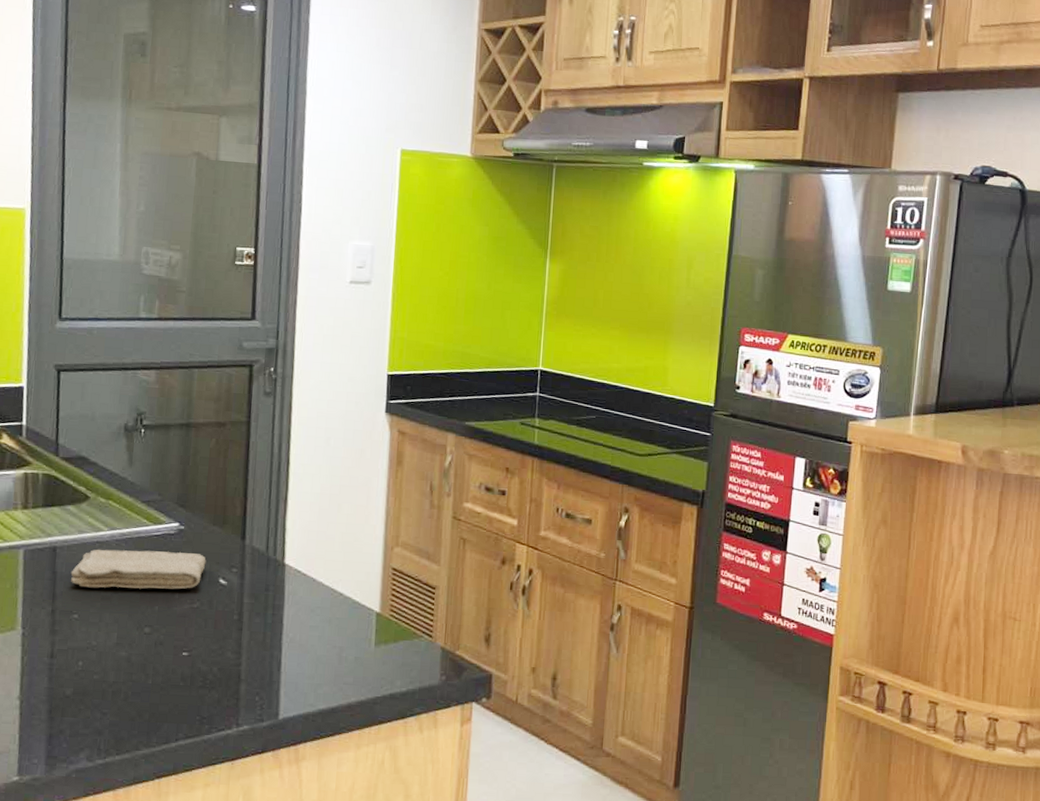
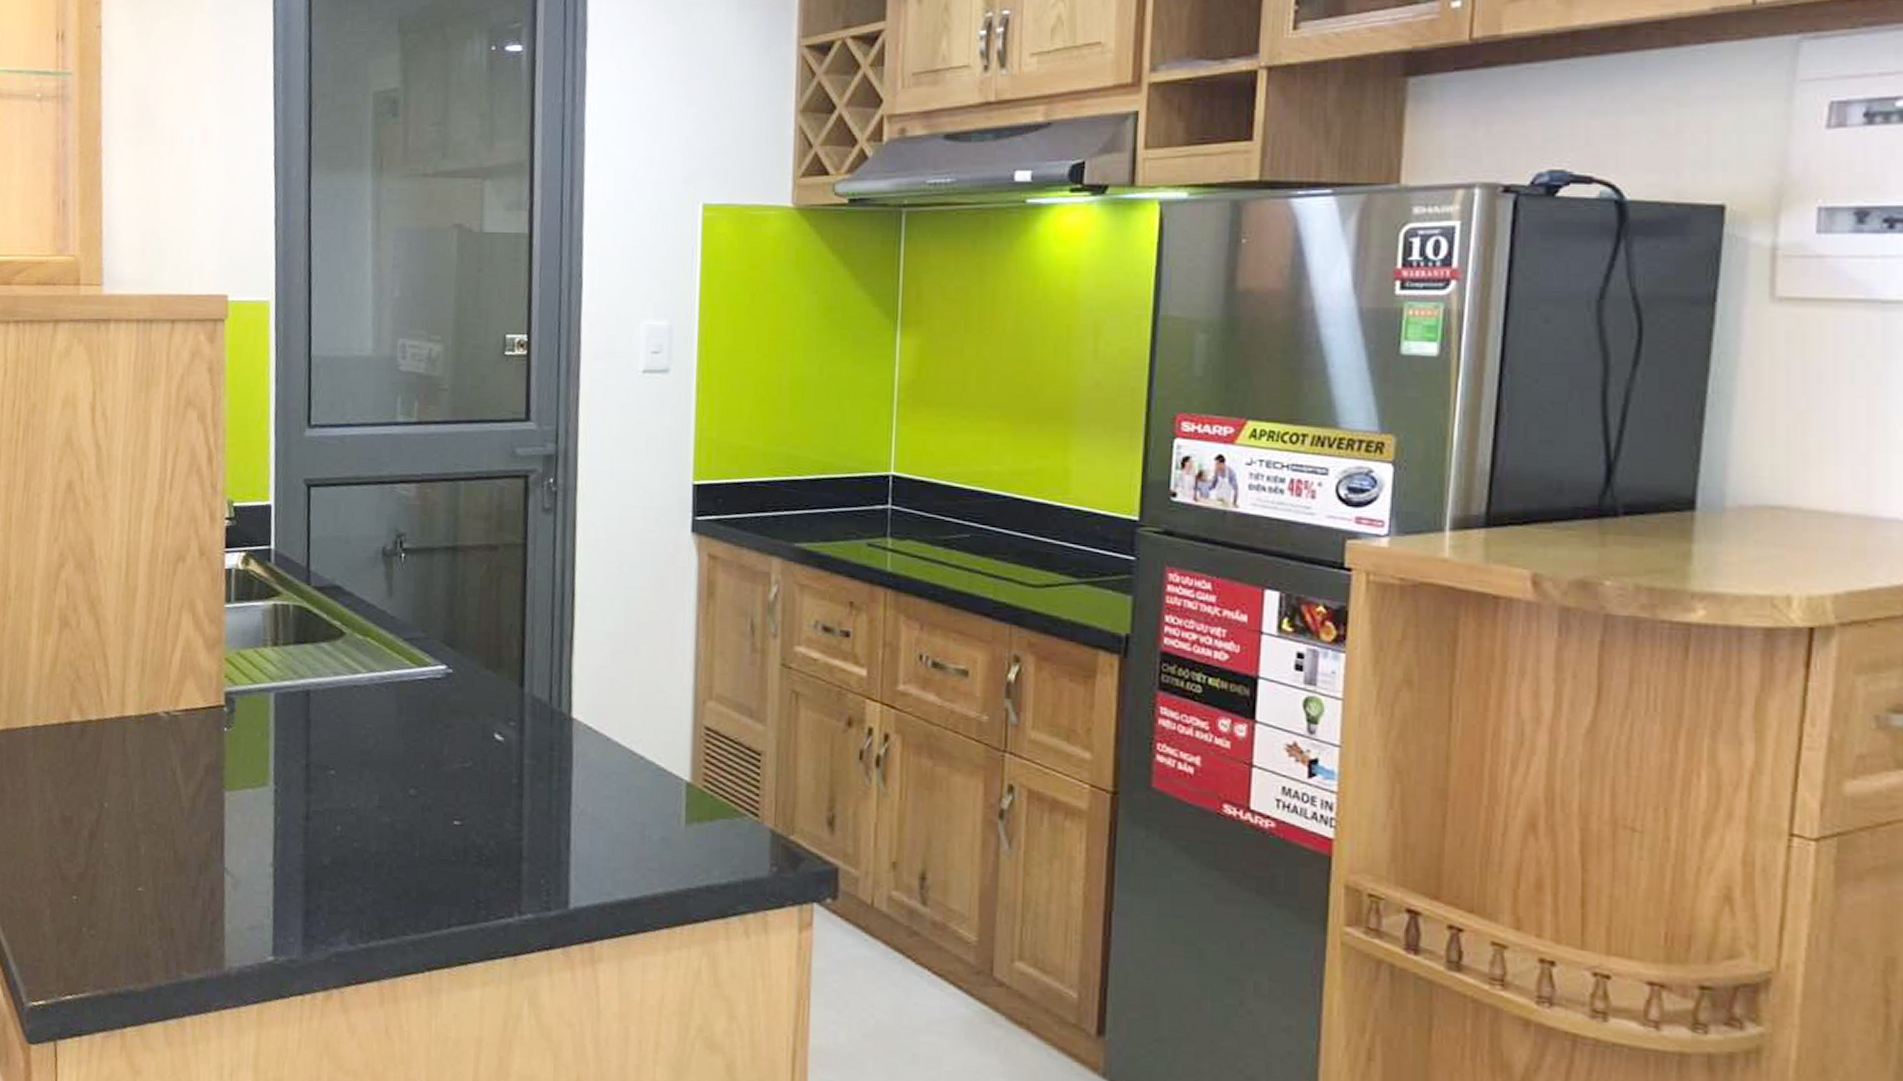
washcloth: present [70,549,206,590] -> none [326,694,479,745]

